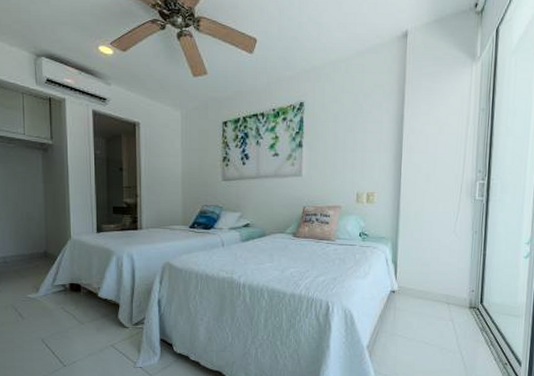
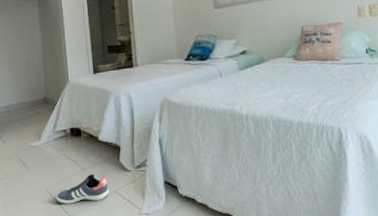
sneaker: none [52,327,106,355] -> present [56,173,109,204]

